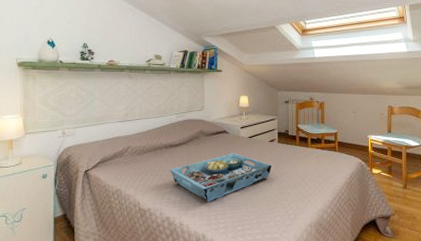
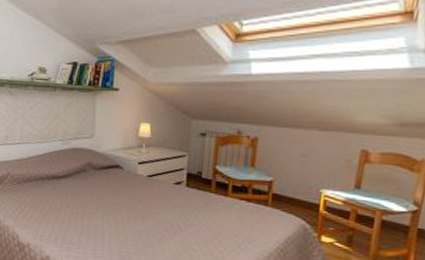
serving tray: present [169,153,272,202] -> none [51,193,175,247]

